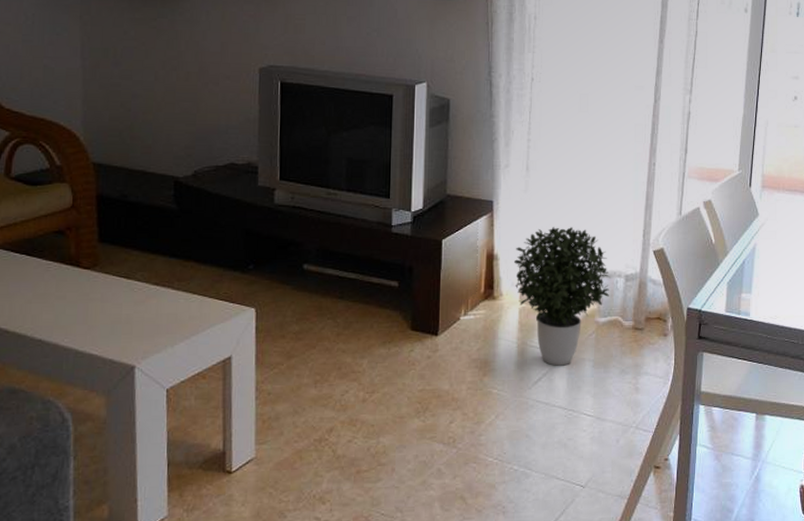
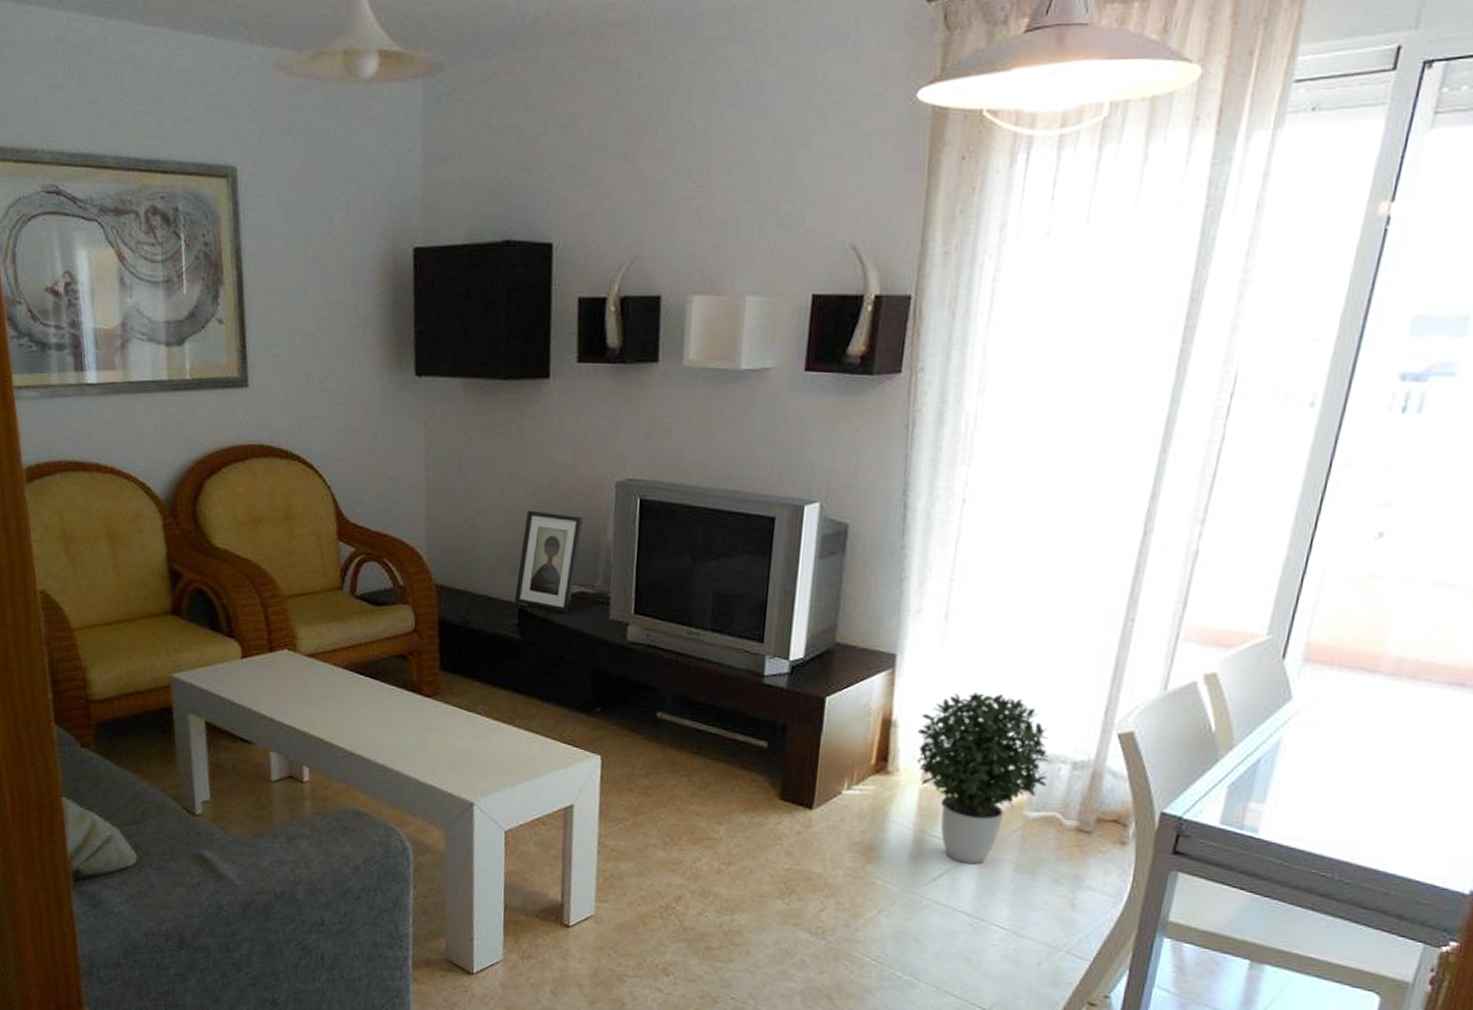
picture frame: none [170,93,232,183] -> present [514,510,584,613]

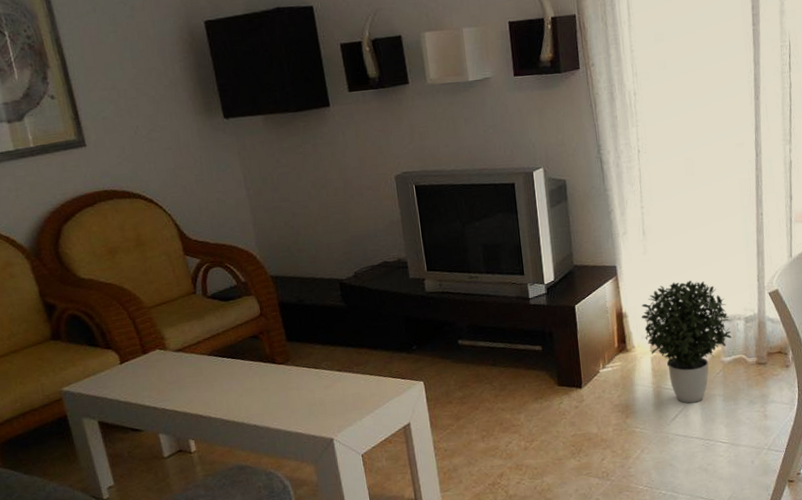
picture frame: present [514,510,584,613] -> none [332,205,379,280]

